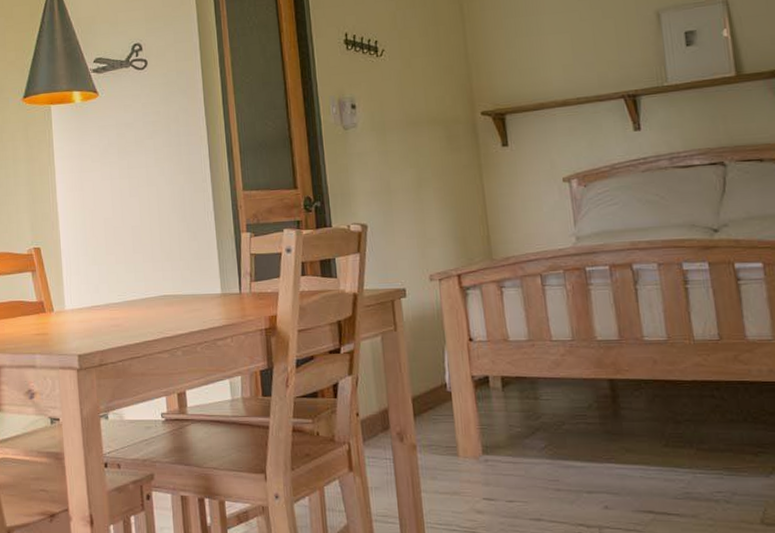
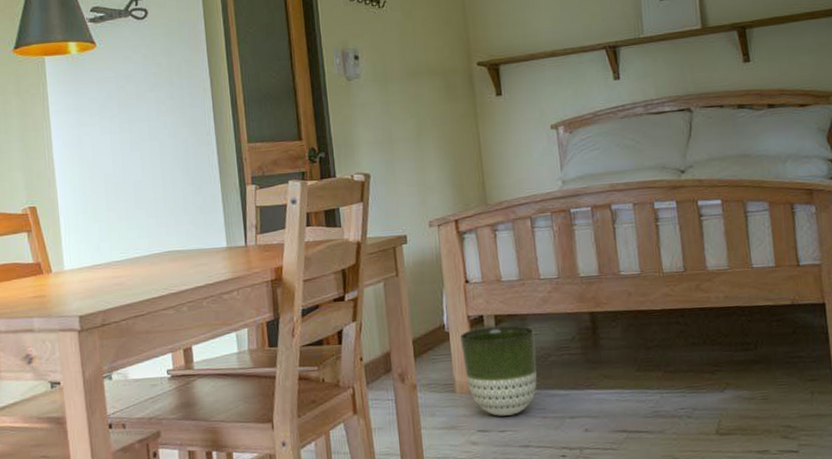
planter: none [464,389,549,485] -> present [460,325,537,416]

